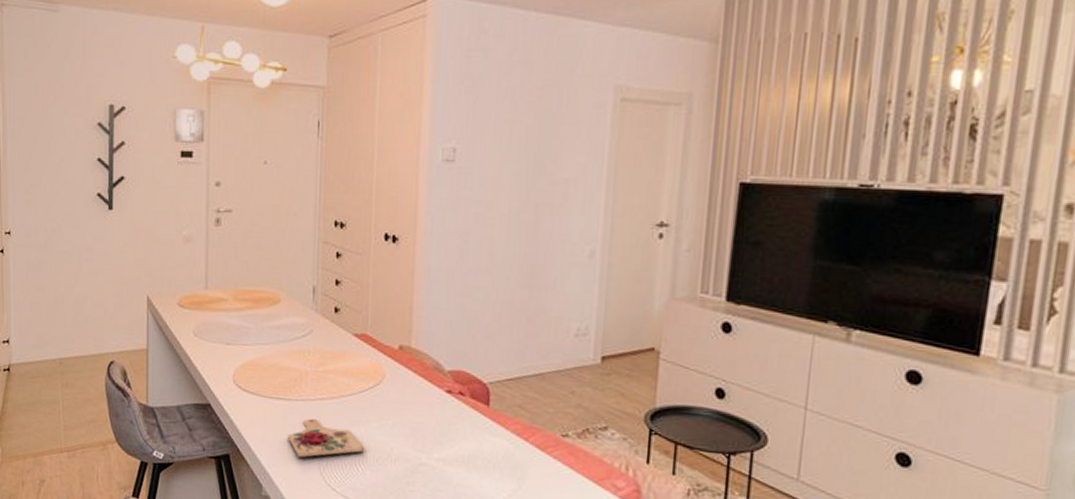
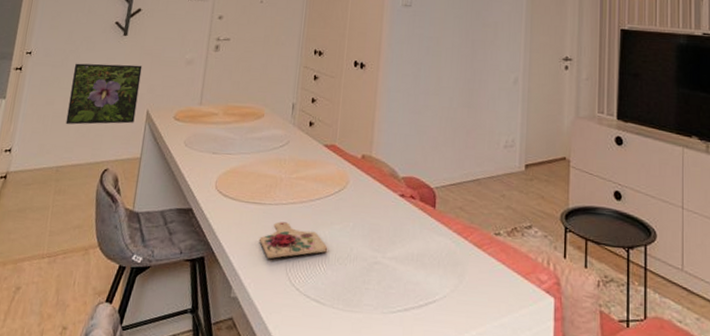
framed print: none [60,243,135,314] -> present [65,63,143,125]

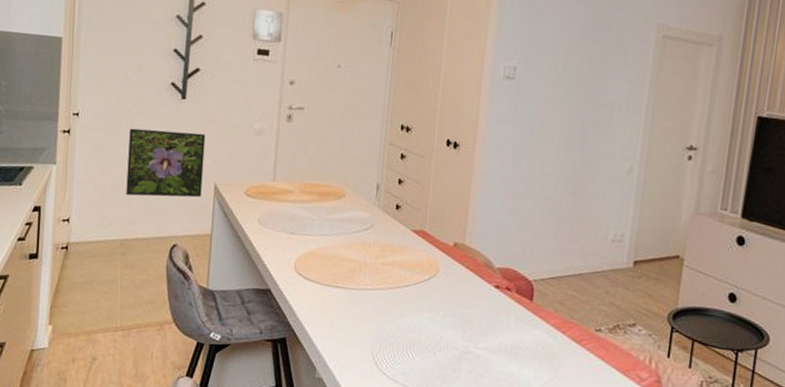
cutting board: present [260,222,328,259] -> none [344,307,417,343]

